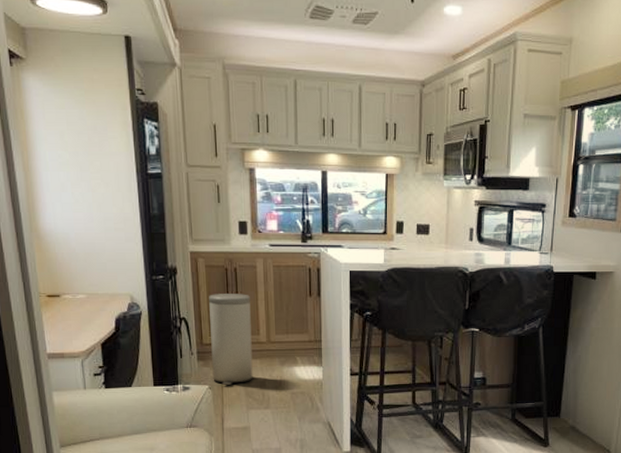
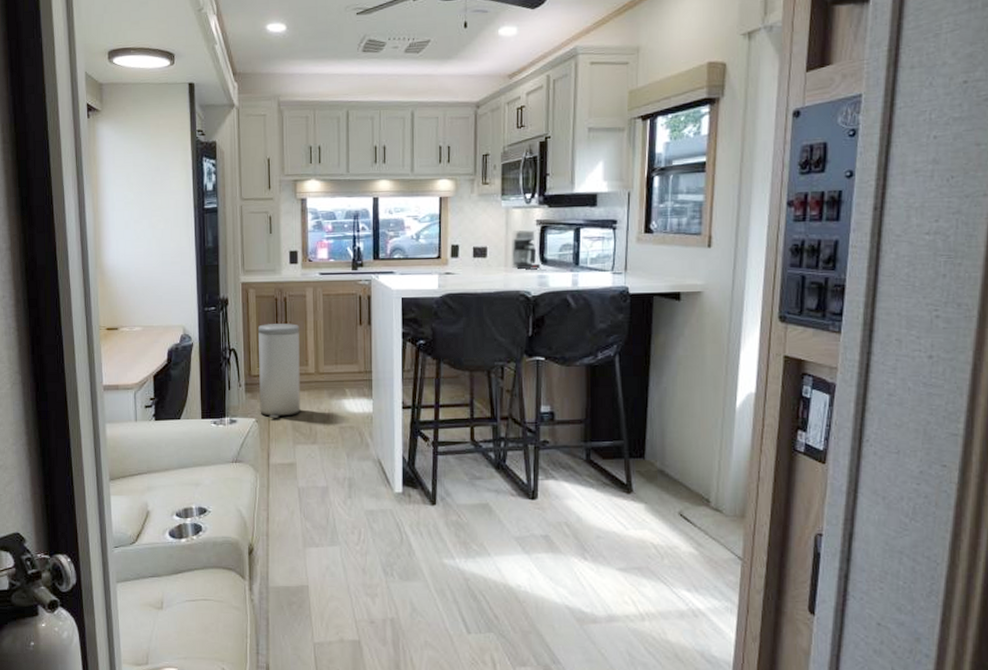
coffee maker: none [451,210,479,248] -> present [511,230,542,270]

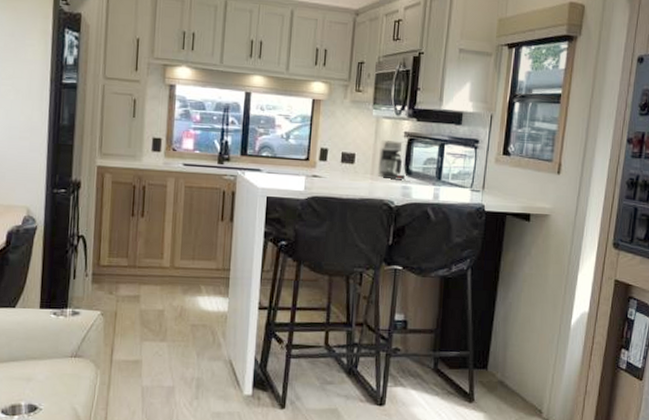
pedal bin: present [258,323,301,418] -> none [106,212,157,312]

